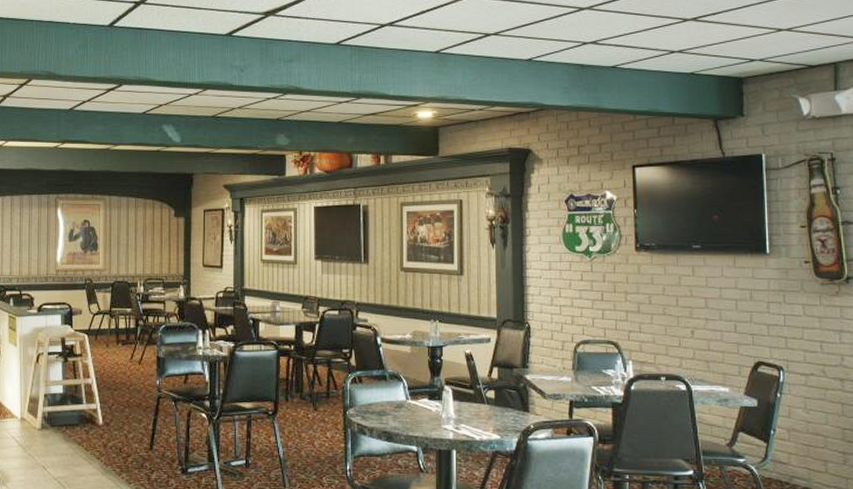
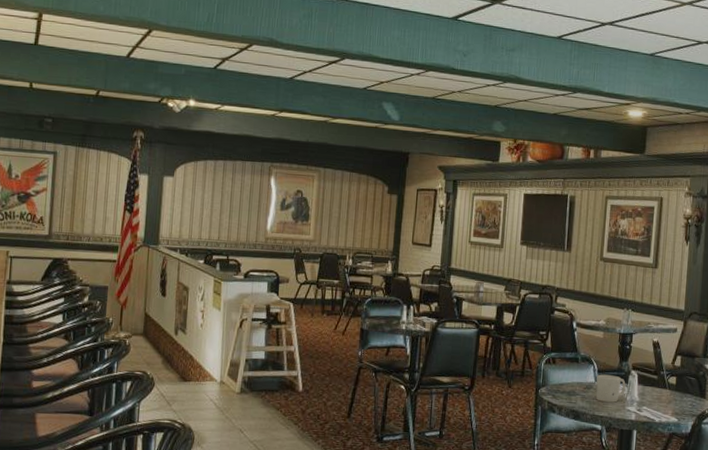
mug: none [408,391,440,421] -> present [595,374,626,403]

